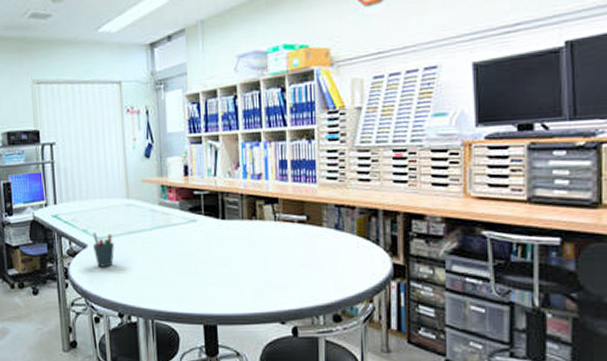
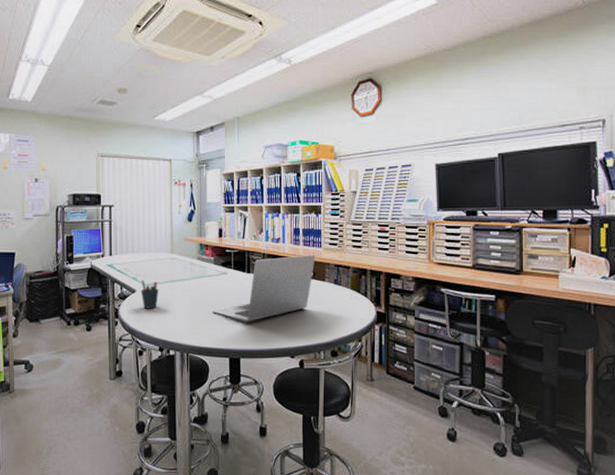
laptop: none [181,193,309,281] -> present [213,255,316,323]

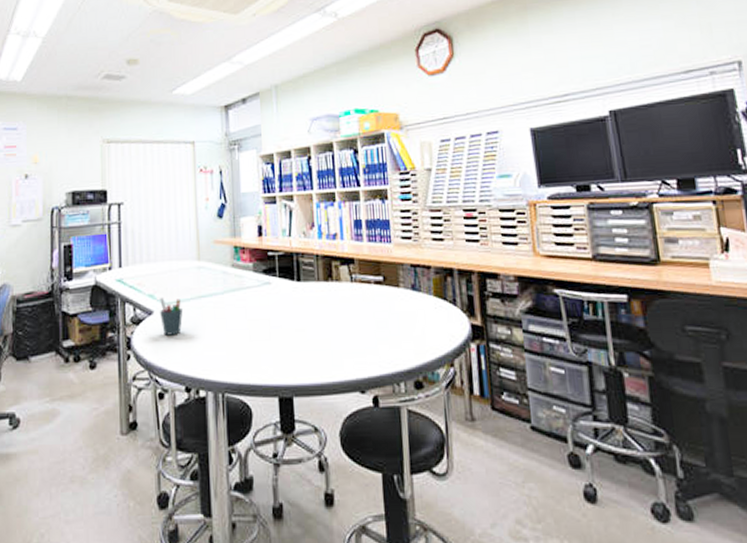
laptop: present [213,255,316,323] -> none [254,253,385,348]

